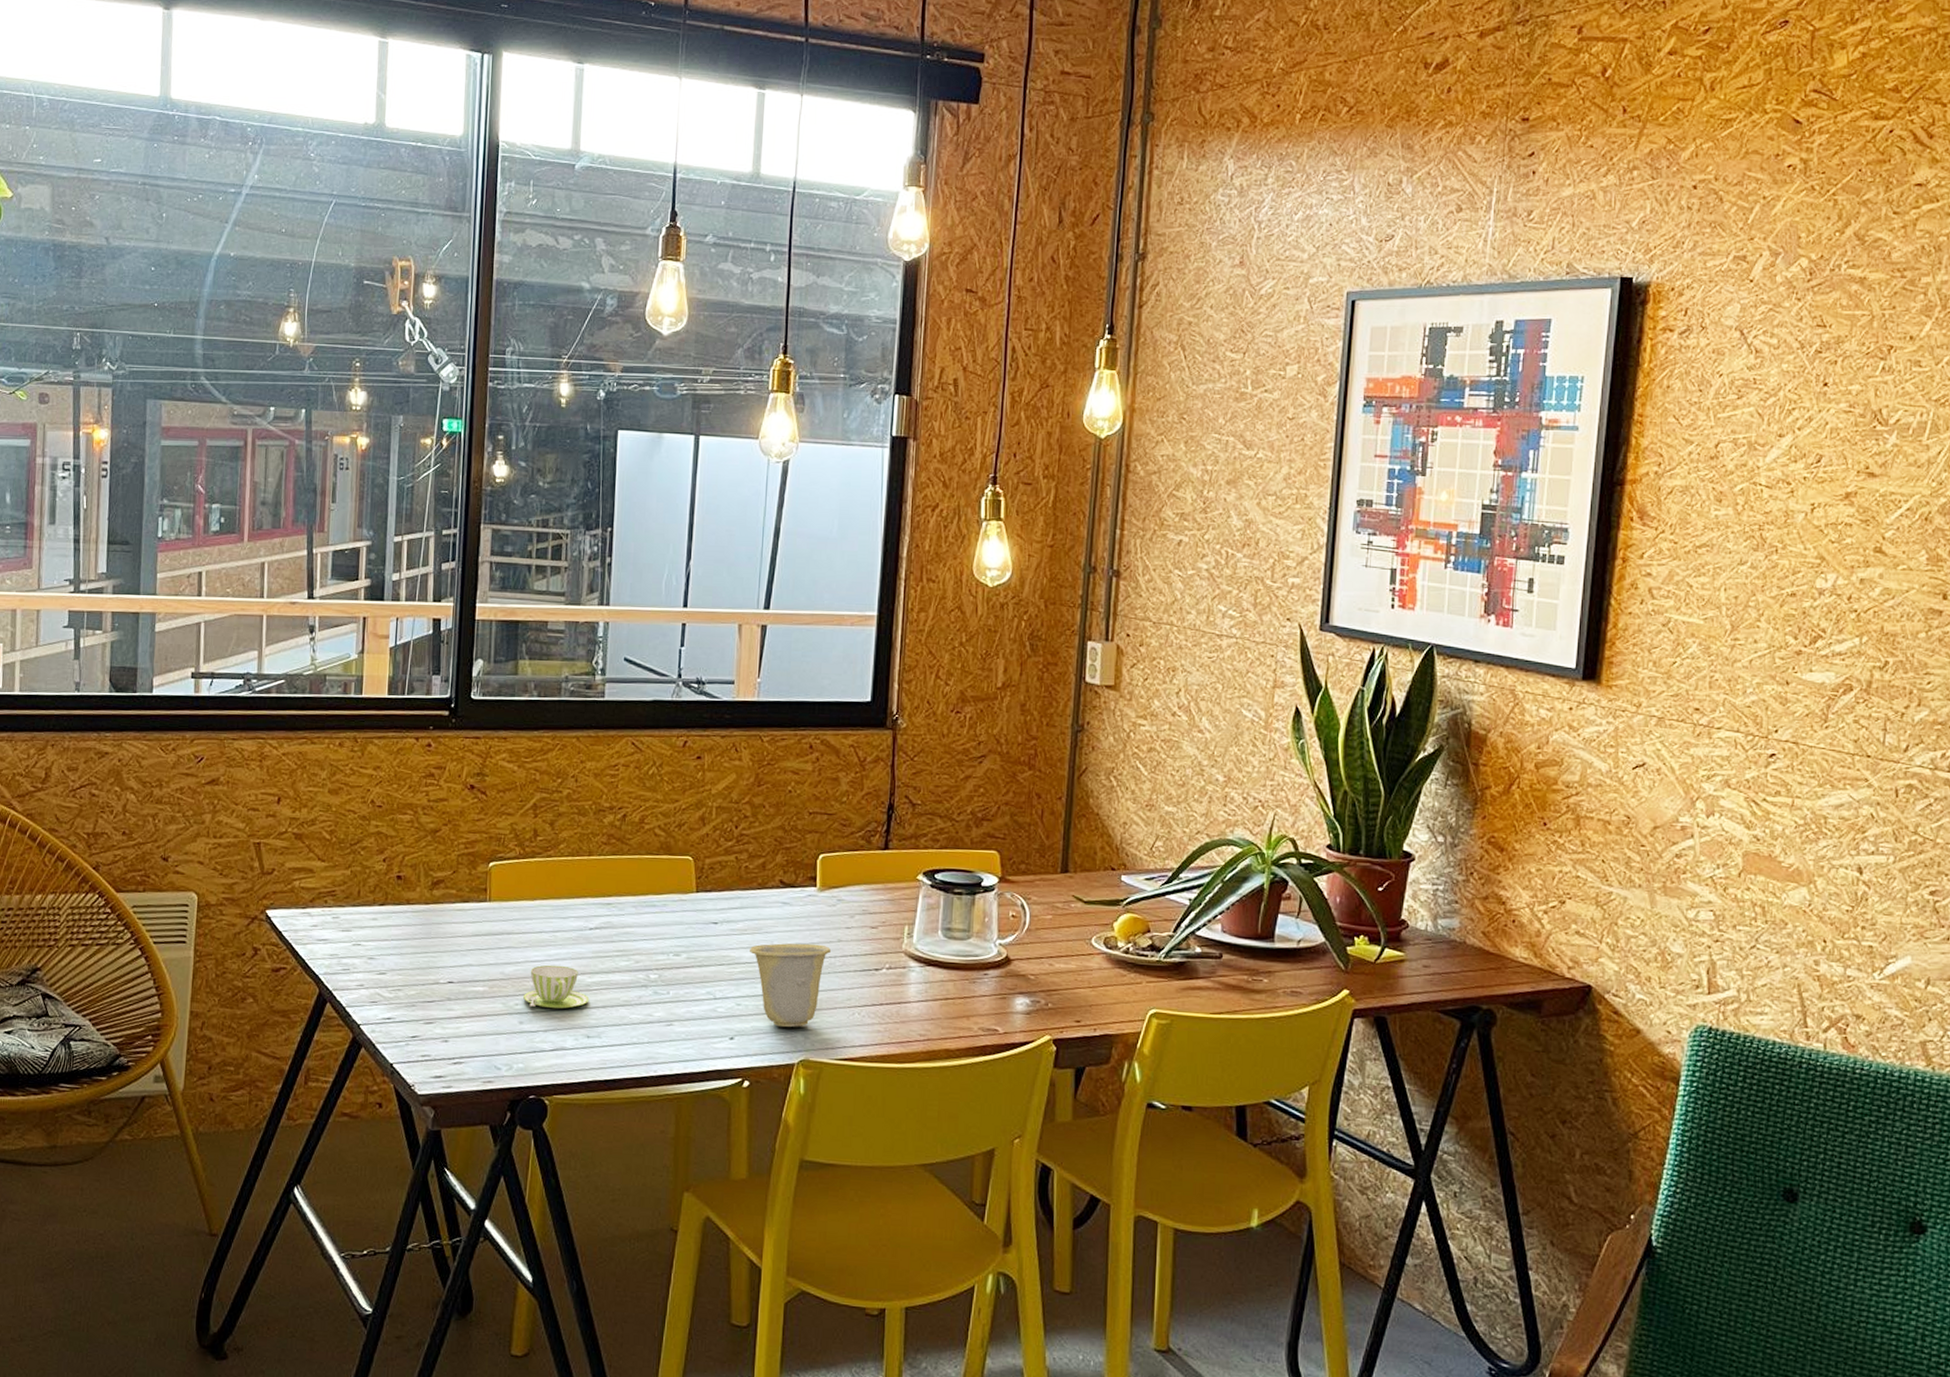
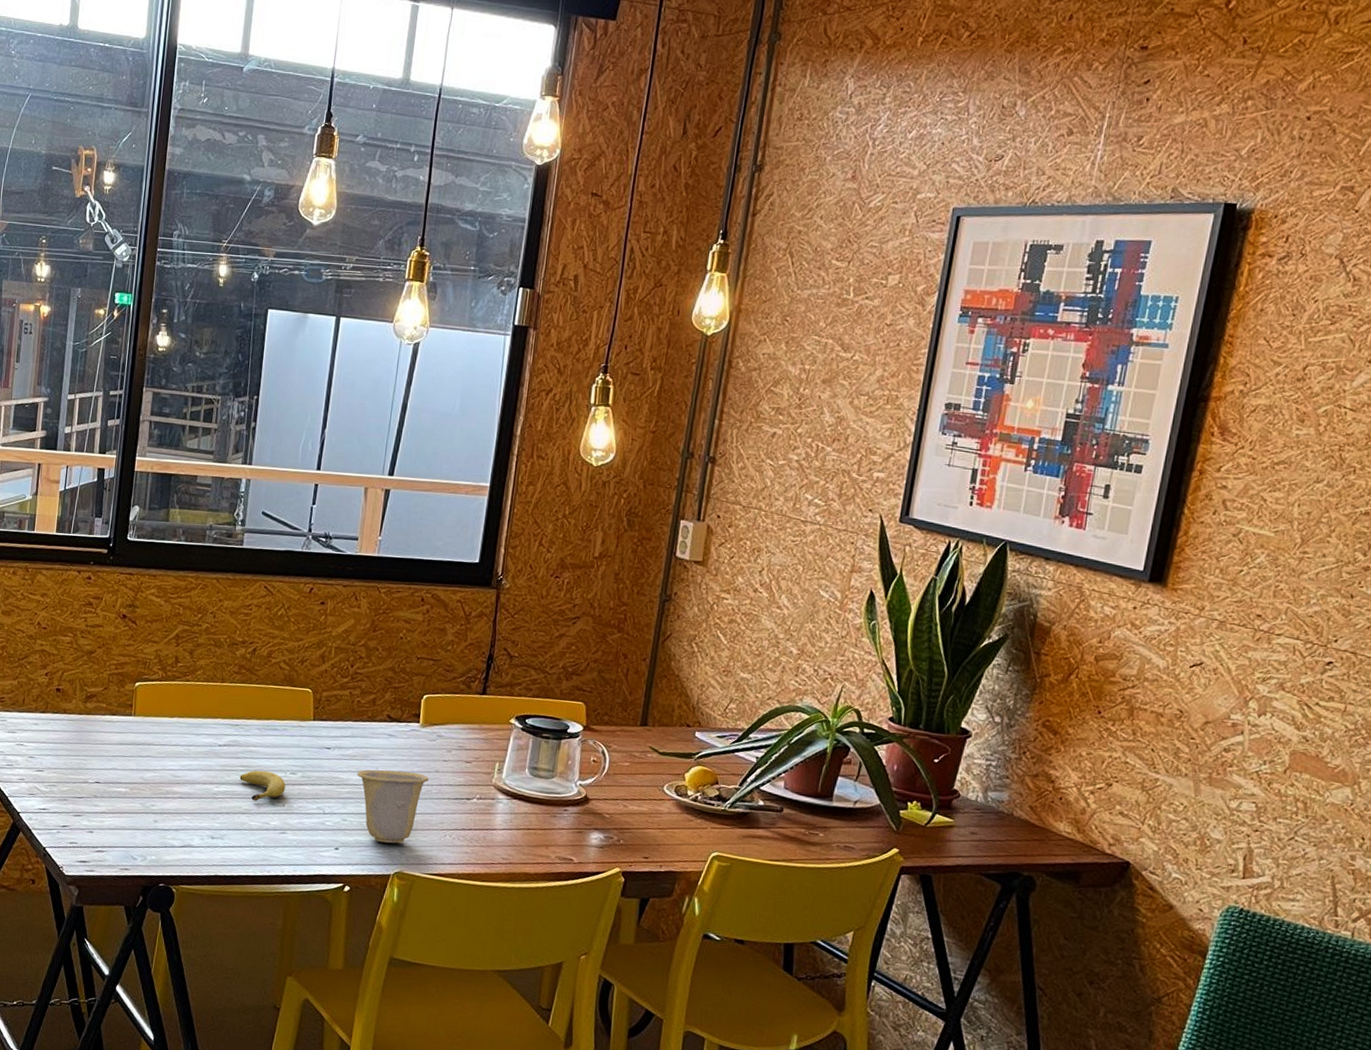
cup: present [523,964,590,1009] -> none [159,773,215,813]
fruit: none [615,954,669,991] -> present [239,770,286,802]

